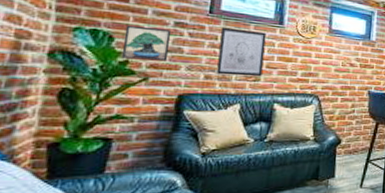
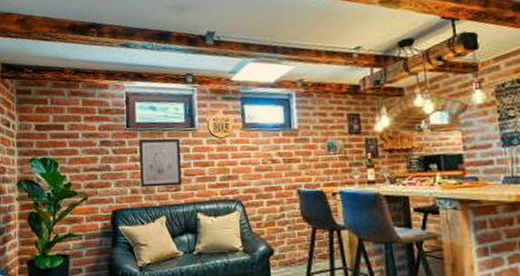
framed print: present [121,25,172,62] -> none [65,149,100,182]

